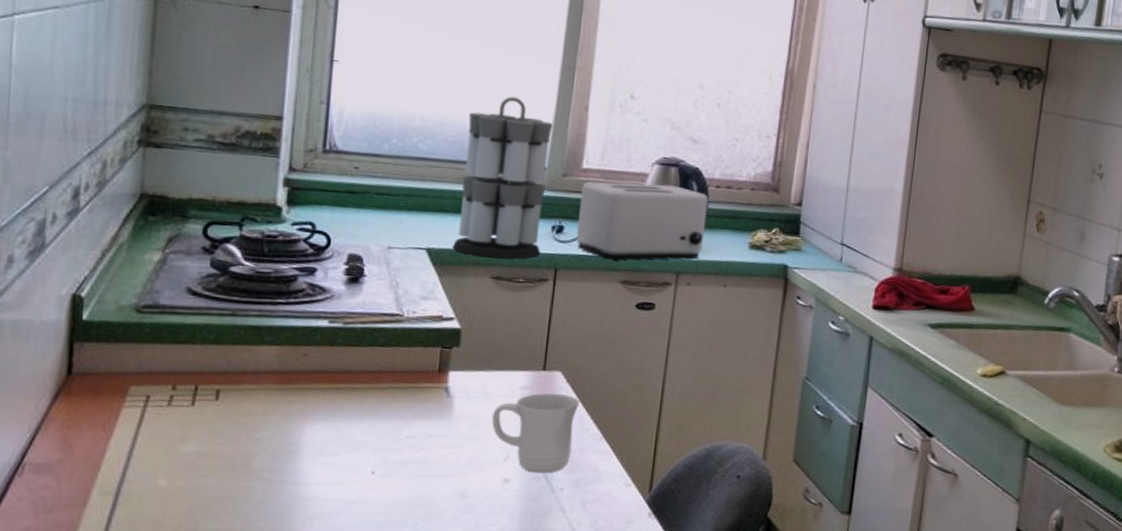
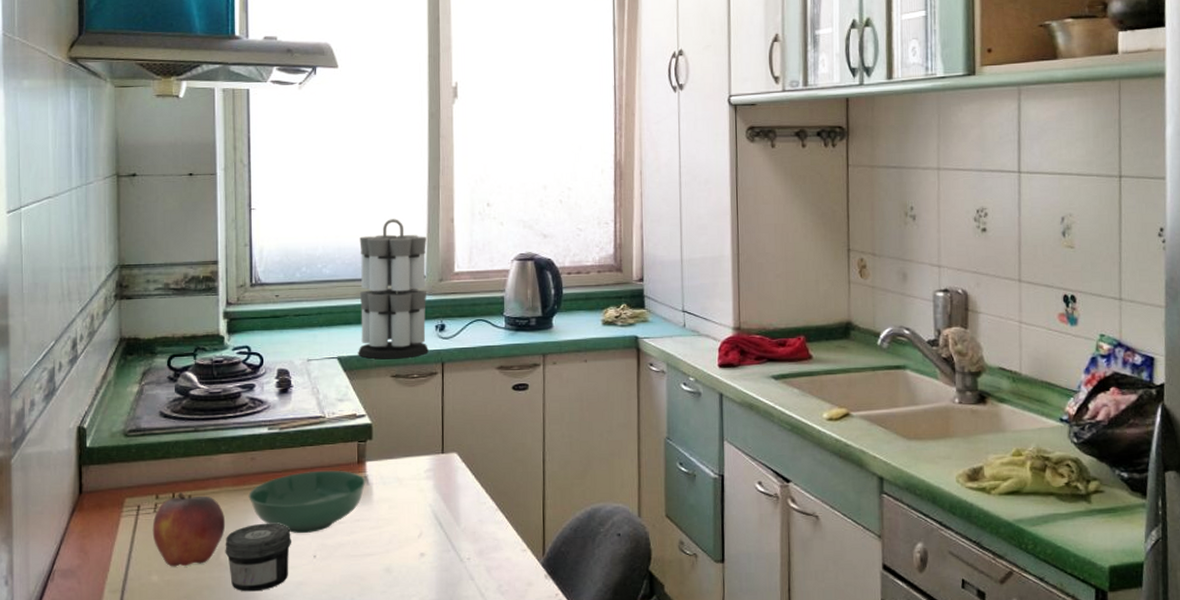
fruit: none [163,385,263,471] -> present [152,492,226,567]
jar: none [258,429,346,507] -> present [225,523,291,592]
bowl: none [295,375,447,446] -> present [248,470,366,533]
mug: present [492,393,580,473] -> none [405,472,476,546]
toaster: present [575,181,709,261] -> none [455,277,563,349]

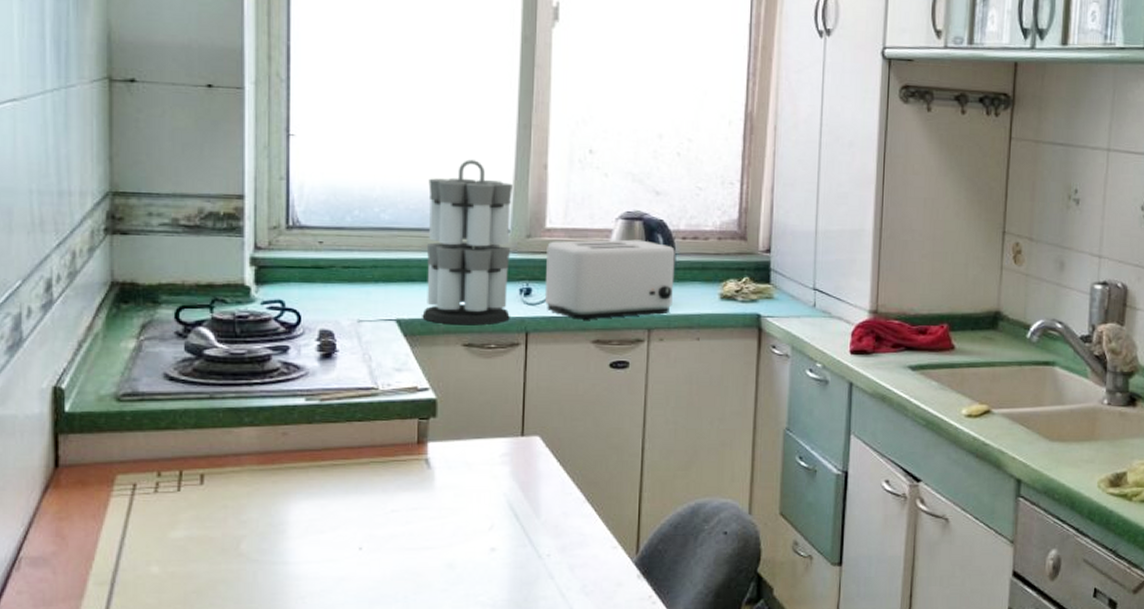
fruit: present [152,492,226,567] -> none [152,470,248,557]
jar: present [225,523,291,592] -> none [246,509,331,587]
bowl: present [248,470,366,533] -> none [278,450,427,521]
toaster: none [455,277,563,349] -> present [544,239,675,320]

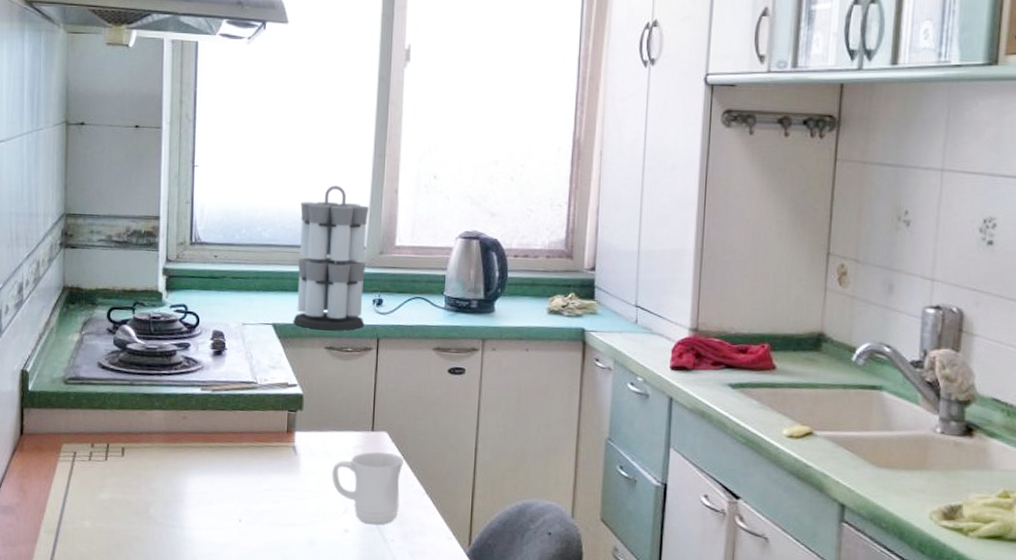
mug: none [474,458,561,540] -> present [332,451,405,525]
toaster: present [544,239,675,320] -> none [393,256,508,329]

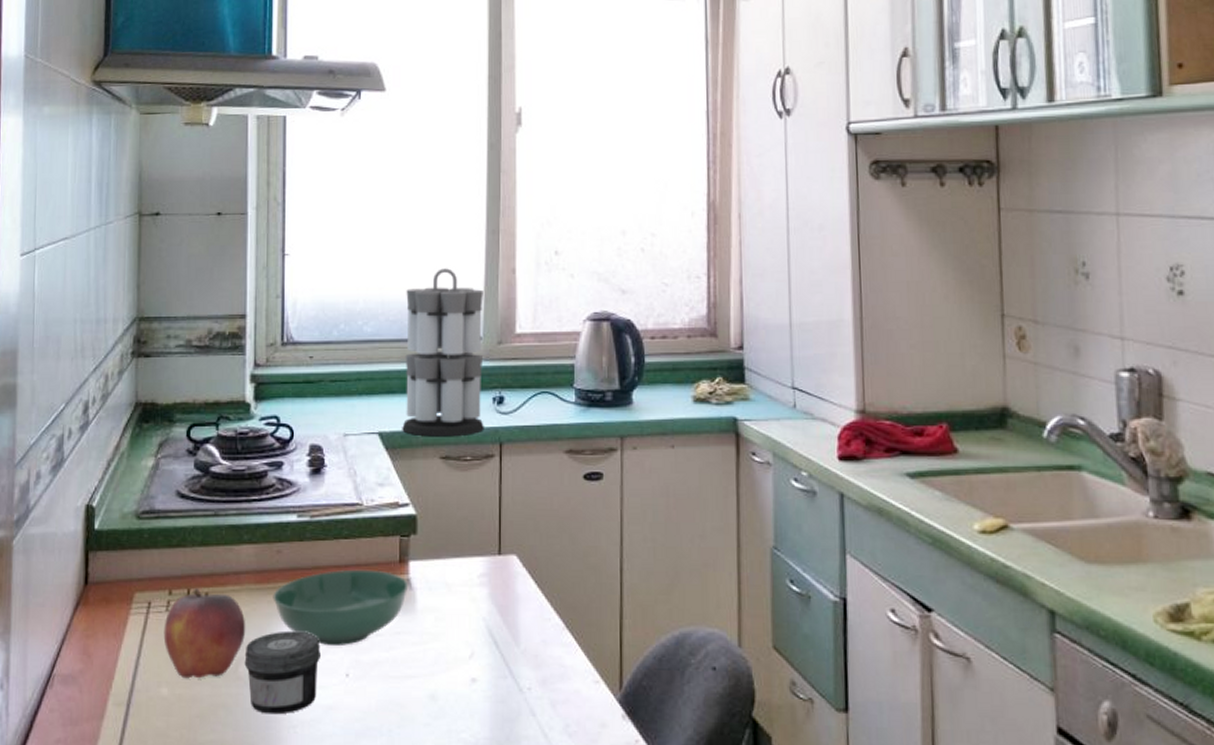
fruit: none [87,443,156,515] -> present [163,588,246,679]
jar: none [154,482,218,548] -> present [244,630,320,715]
bowl: none [179,436,294,497] -> present [273,569,409,645]
mug: present [332,451,405,525] -> none [454,579,539,671]

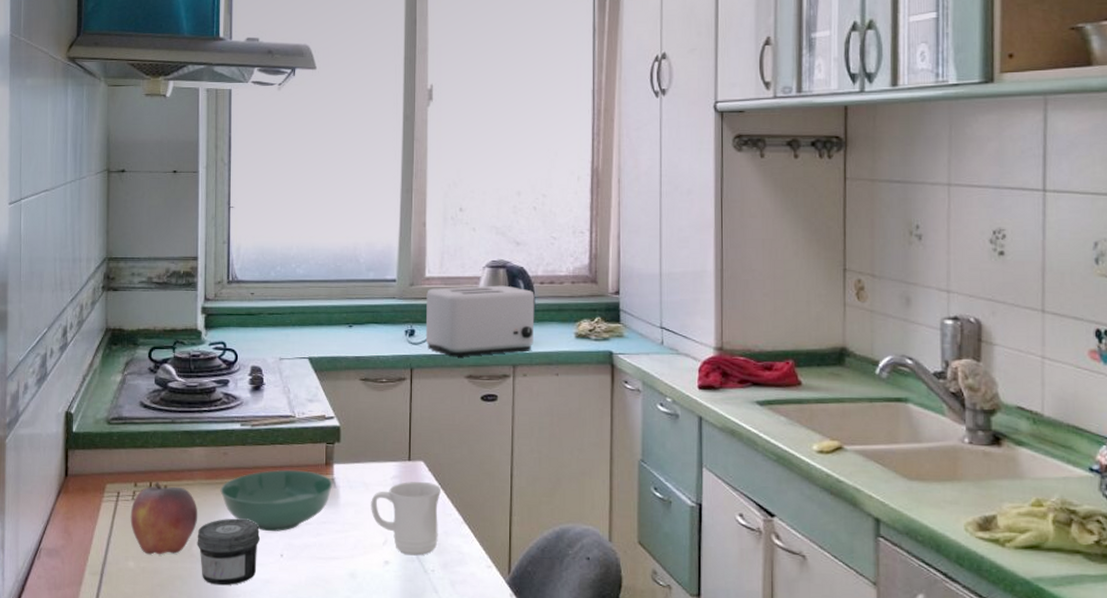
spice rack: present [402,268,484,437] -> none [328,221,398,362]
mug: none [454,579,539,671] -> present [371,481,442,556]
toaster: none [516,341,645,428] -> present [425,285,535,357]

